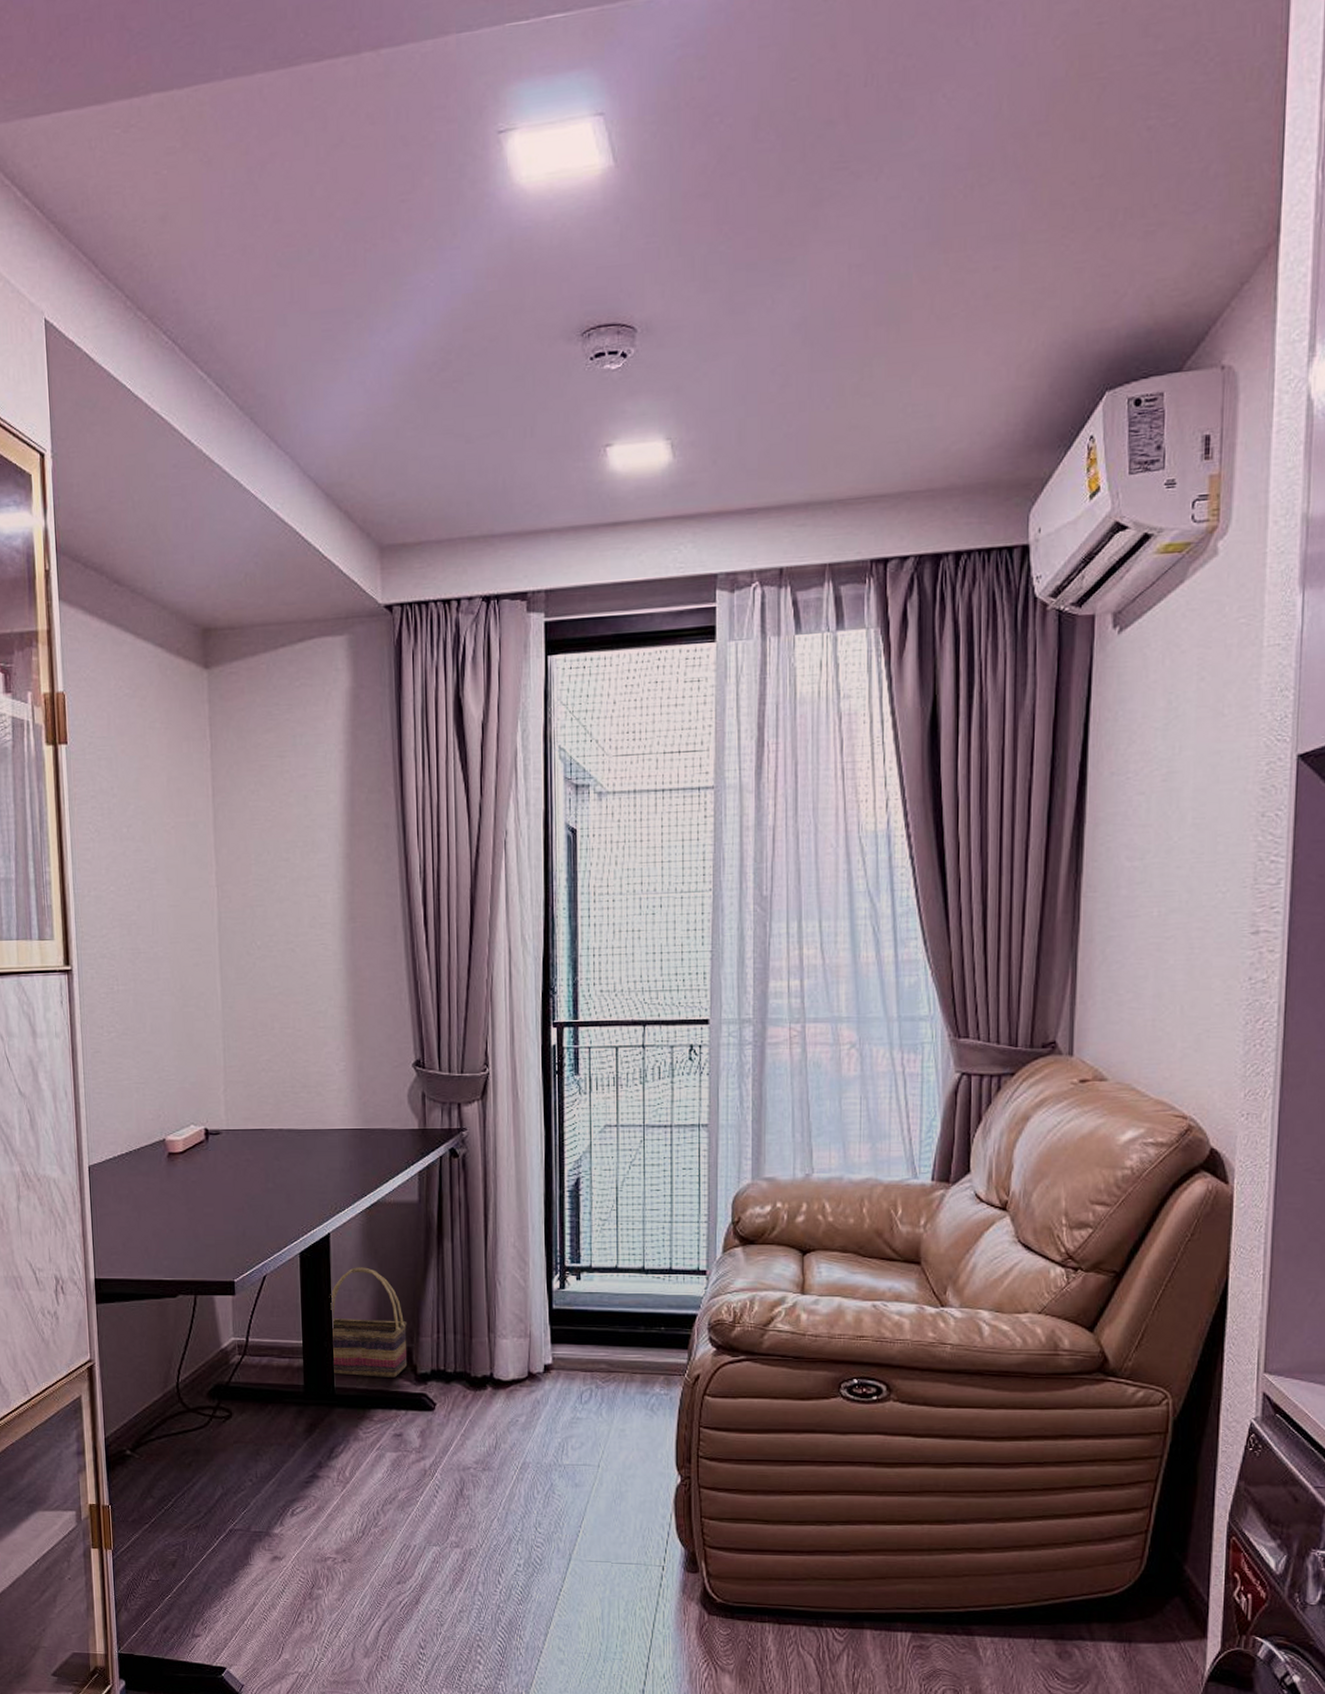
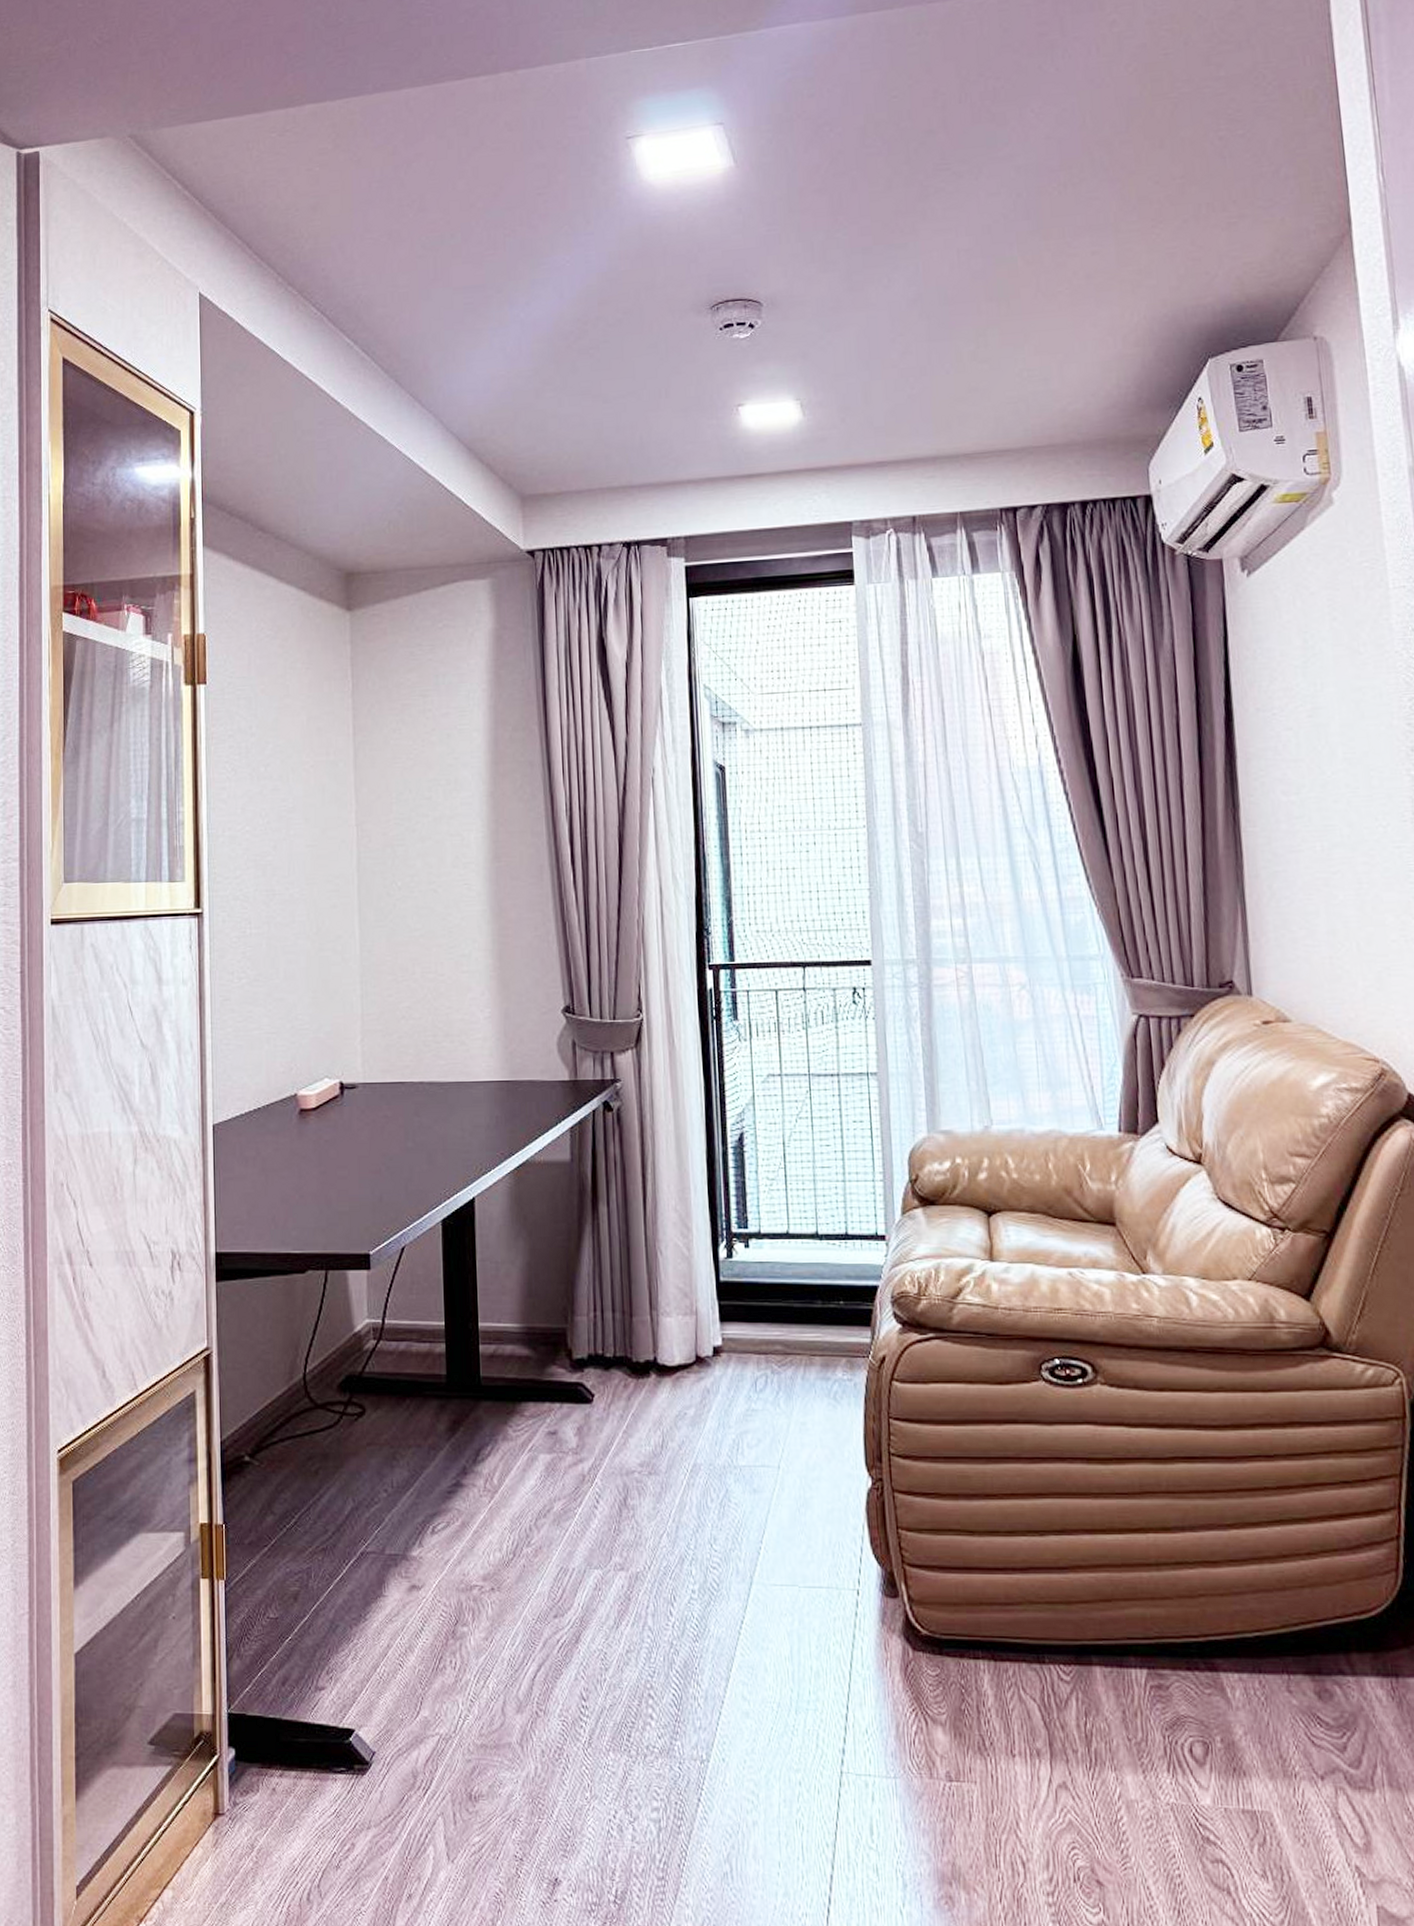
basket: present [329,1267,408,1378] -> none [474,1236,562,1364]

